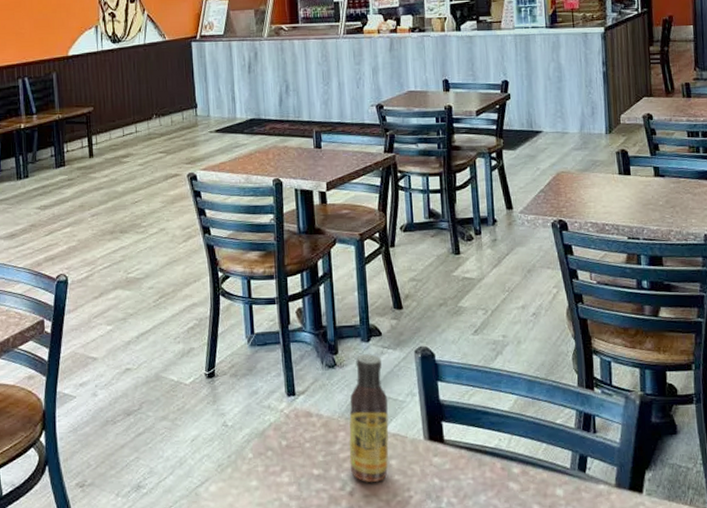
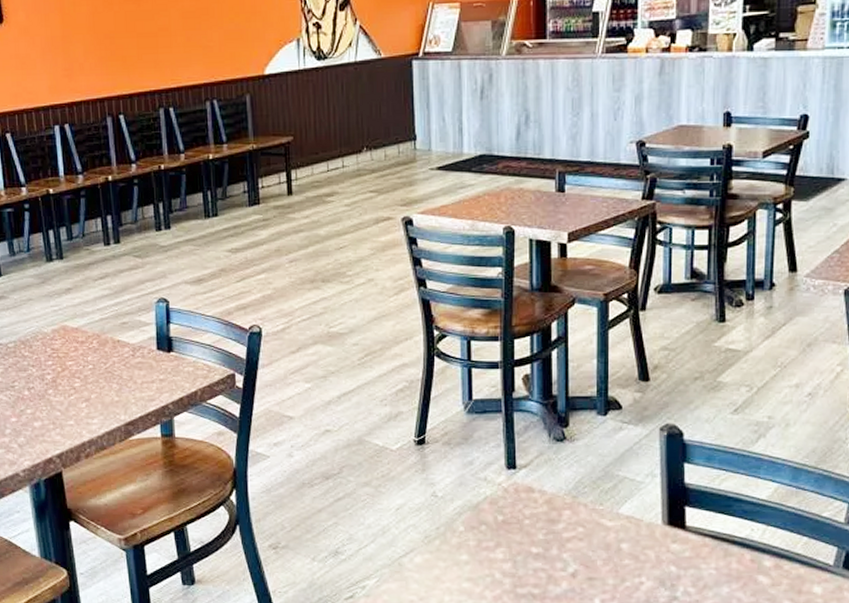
sauce bottle: present [349,354,389,483] -> none [574,429,623,566]

